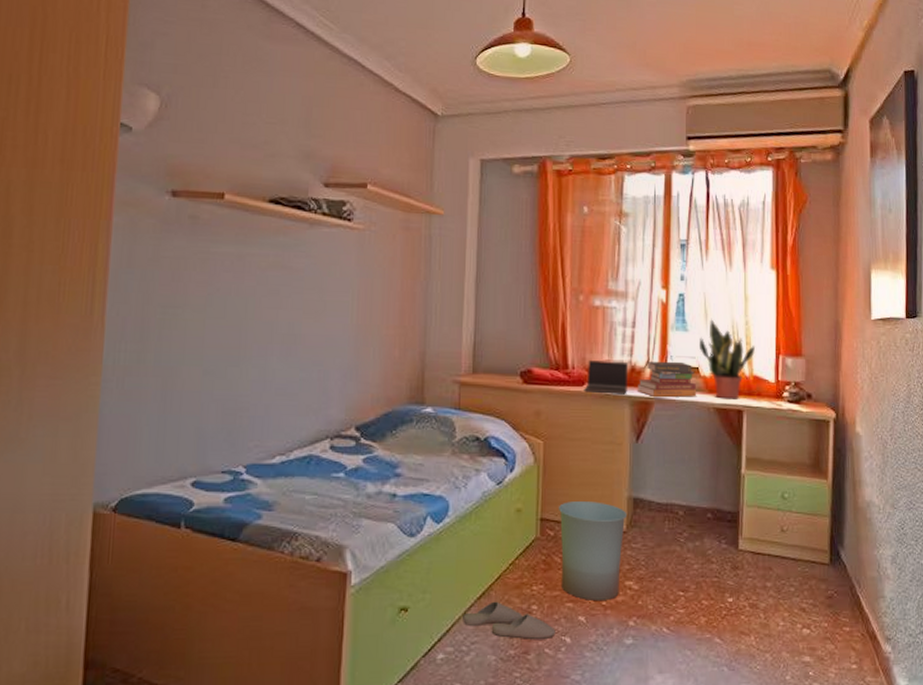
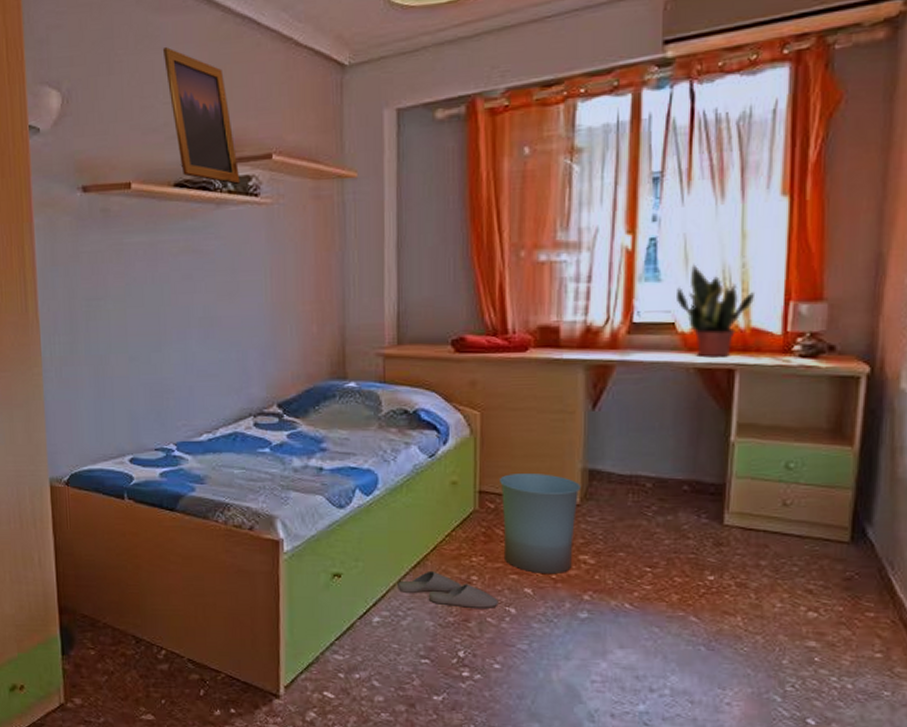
picture frame: none [269,72,335,209] -> present [162,47,241,185]
laptop computer: present [584,360,629,394] -> none [527,321,583,359]
books: present [638,361,696,397] -> none [595,317,671,359]

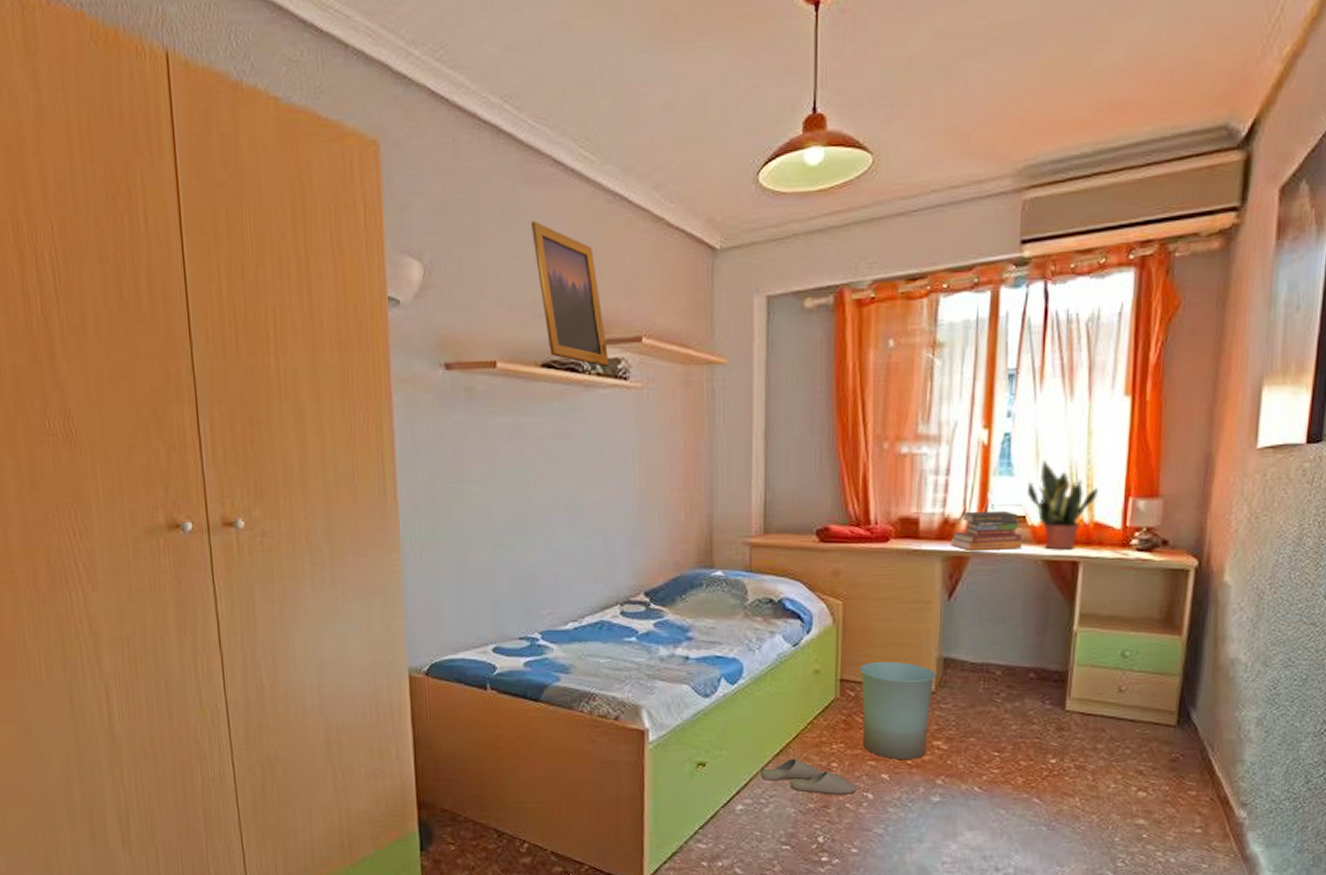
books: none [595,317,671,359] -> present [951,510,1022,550]

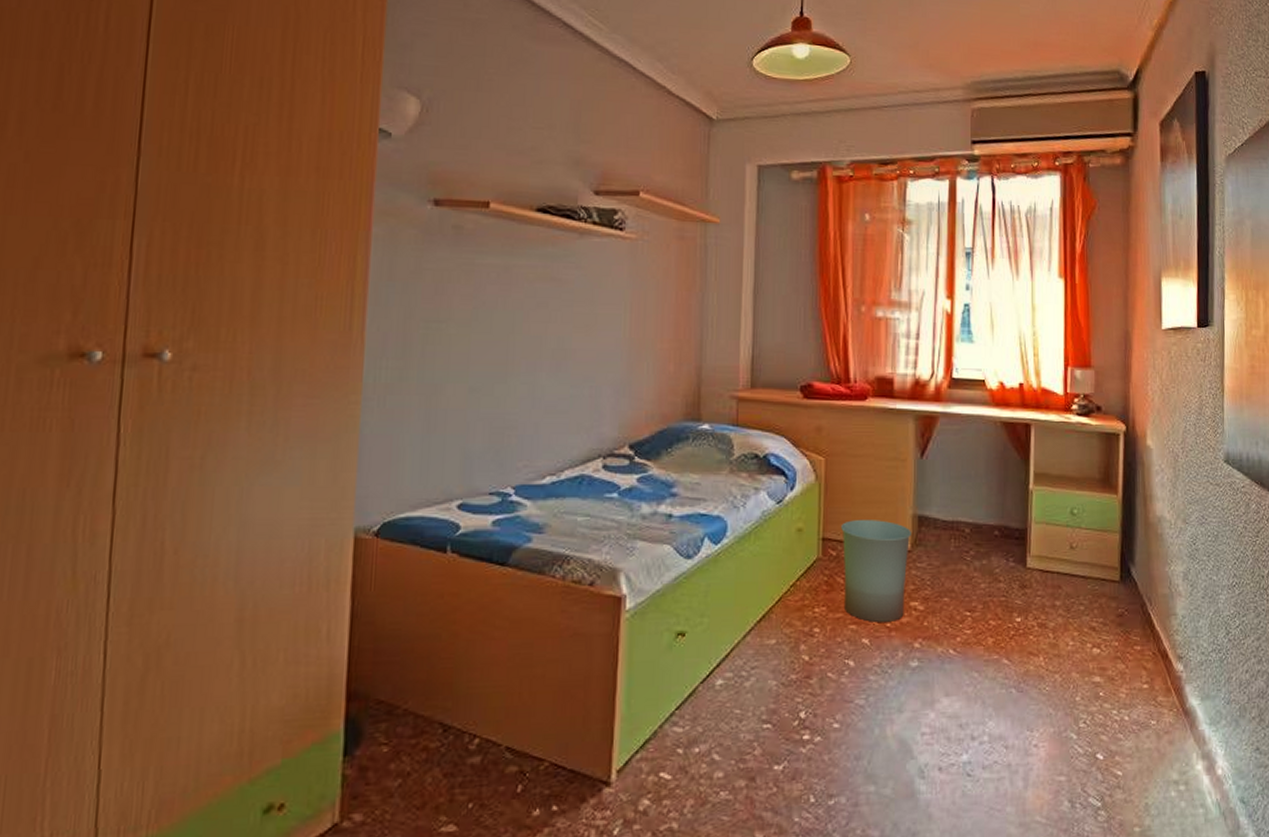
picture frame: present [530,221,610,368] -> none [536,75,606,218]
slippers: present [761,758,857,794] -> none [742,624,839,663]
books: present [951,510,1022,550] -> none [922,374,982,411]
potted plant: present [1028,458,1098,550] -> none [986,328,1043,413]

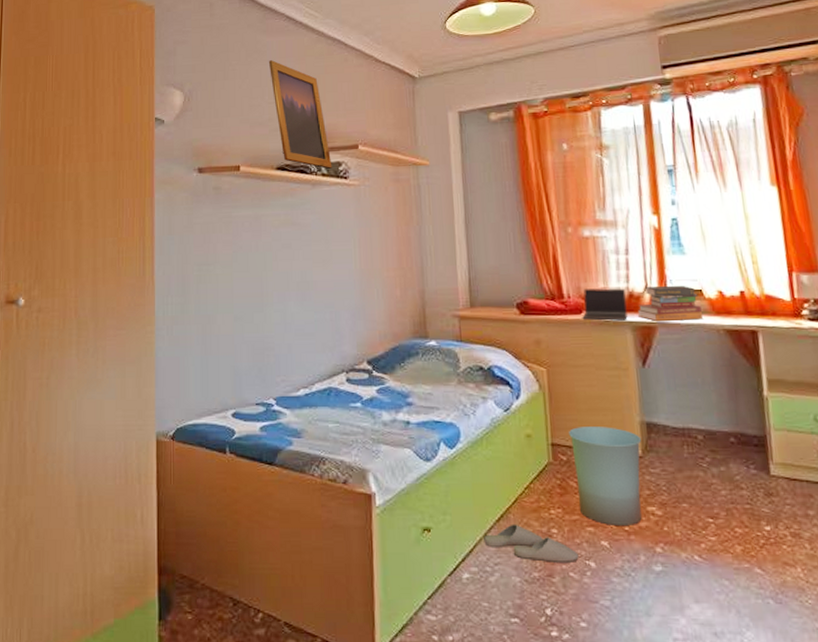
picture frame: none [536,75,606,218] -> present [268,60,332,170]
slippers: none [742,624,839,663] -> present [484,524,579,562]
laptop computer: none [866,374,913,409] -> present [582,288,628,321]
books: none [922,374,982,411] -> present [638,285,702,321]

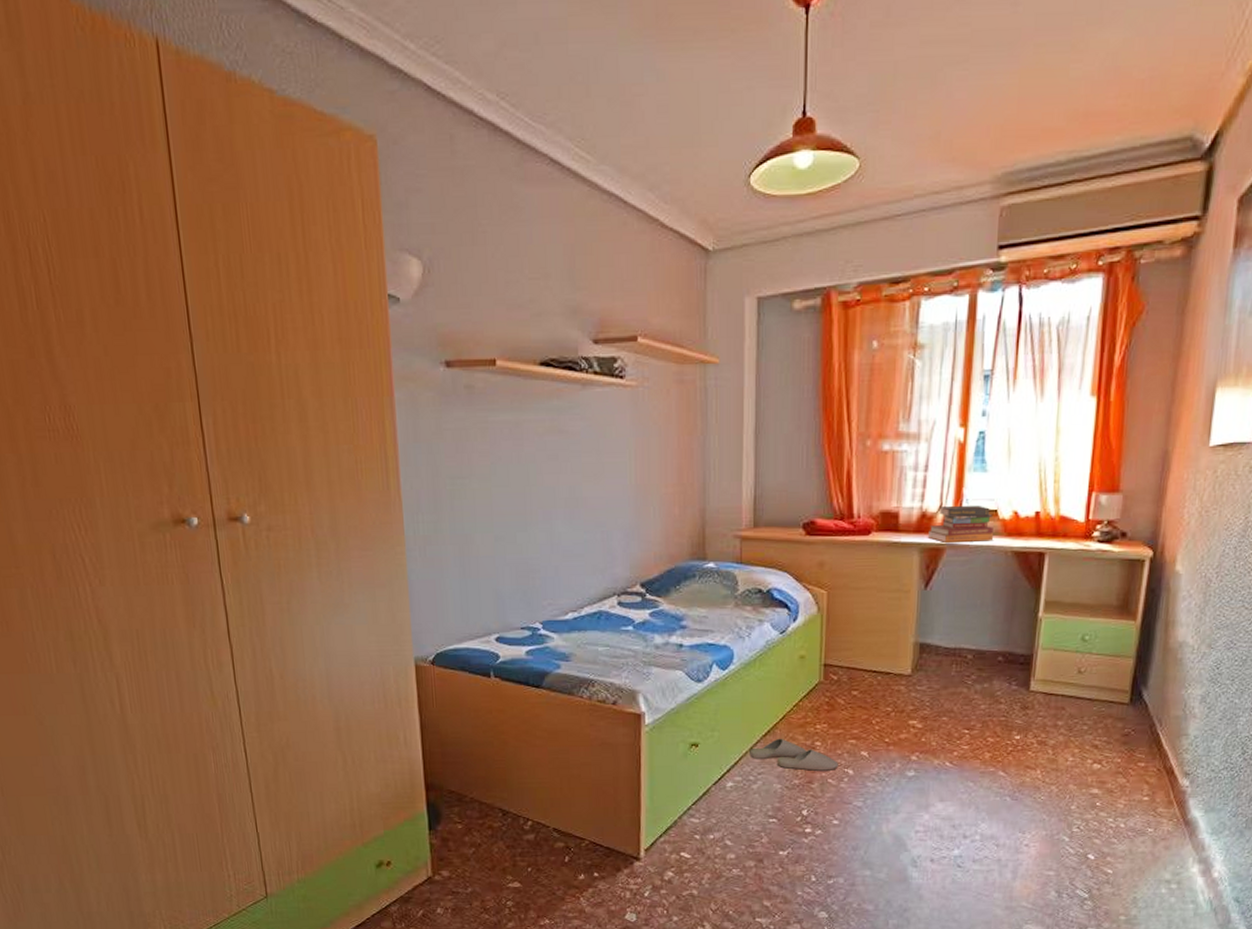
picture frame: present [268,60,332,170] -> none [528,220,606,367]
waste bin: present [569,427,642,525] -> none [843,647,912,738]
laptop computer: present [582,288,628,321] -> none [870,507,919,542]

